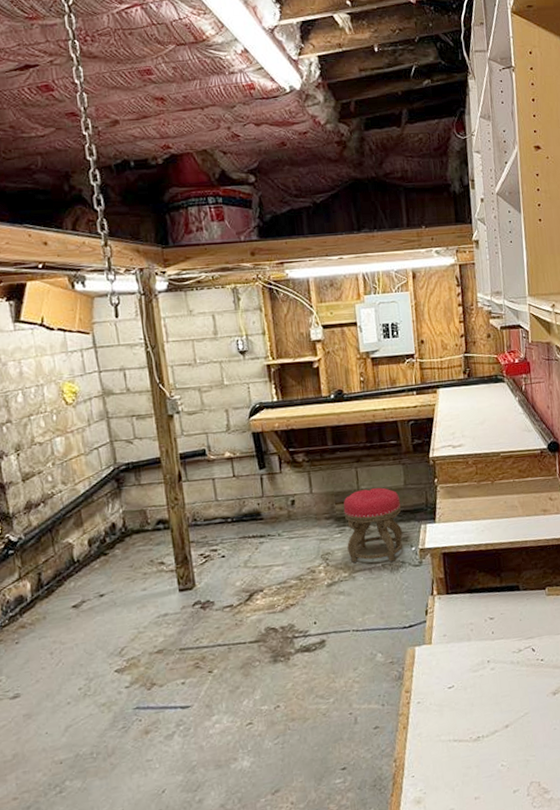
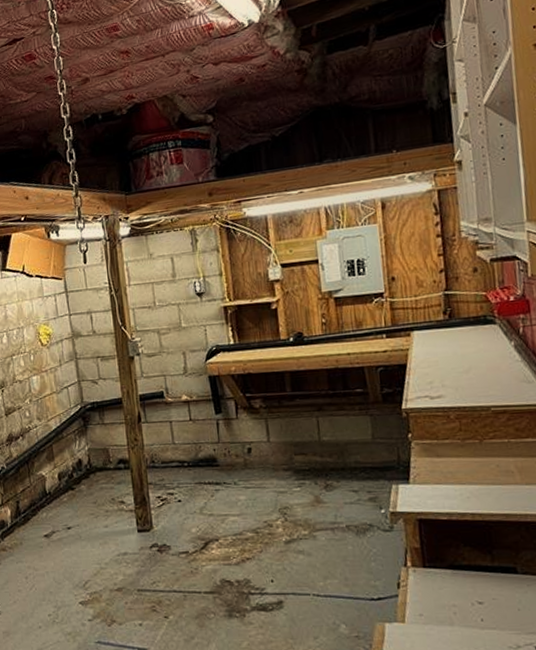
stool: present [343,487,402,564] -> none [303,440,370,524]

